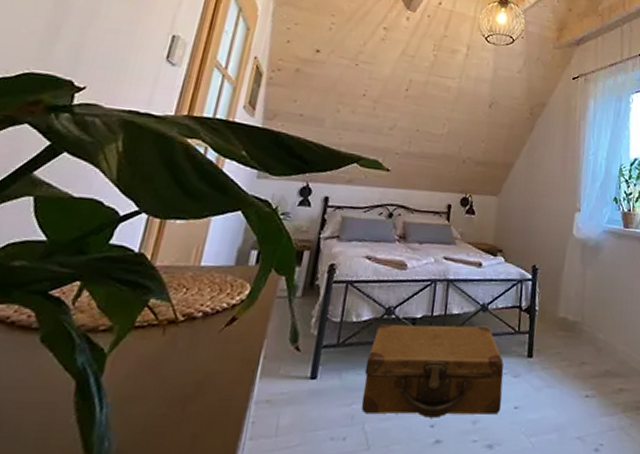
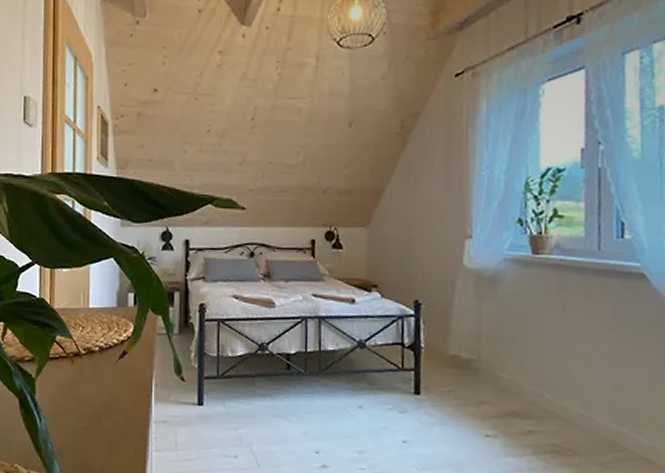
suitcase: present [361,323,504,418] -> none [246,358,388,447]

